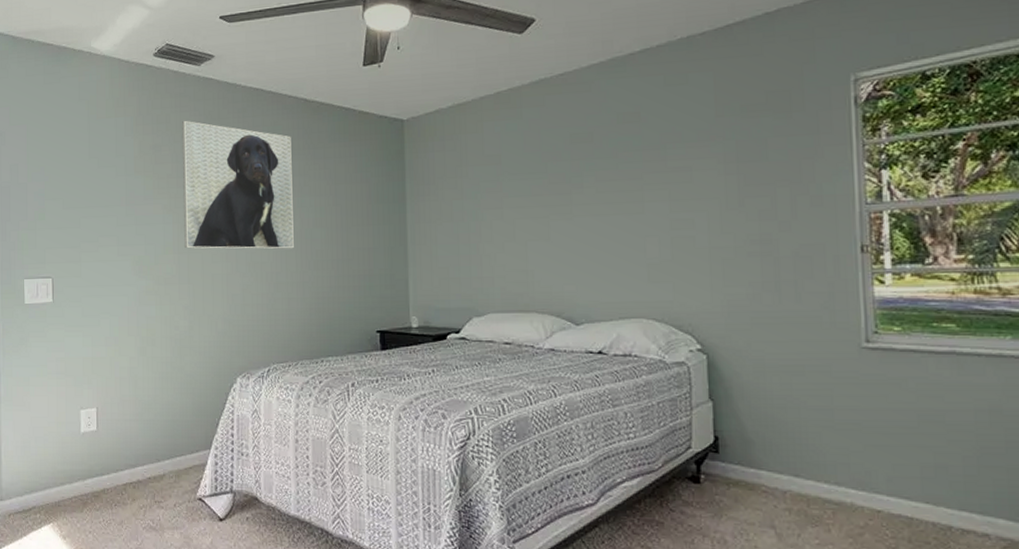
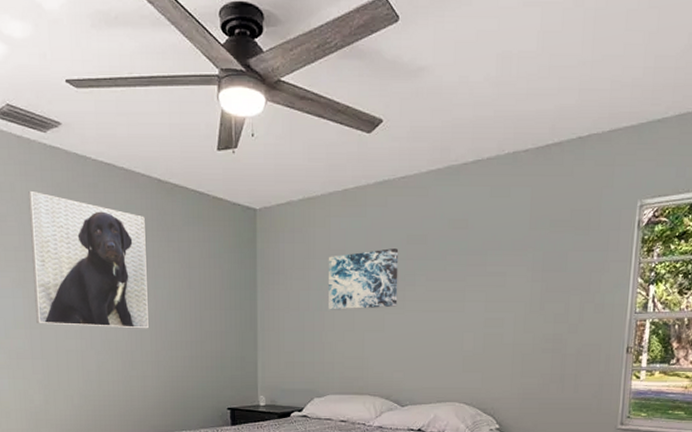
wall art: none [482,149,564,220] -> present [328,248,399,310]

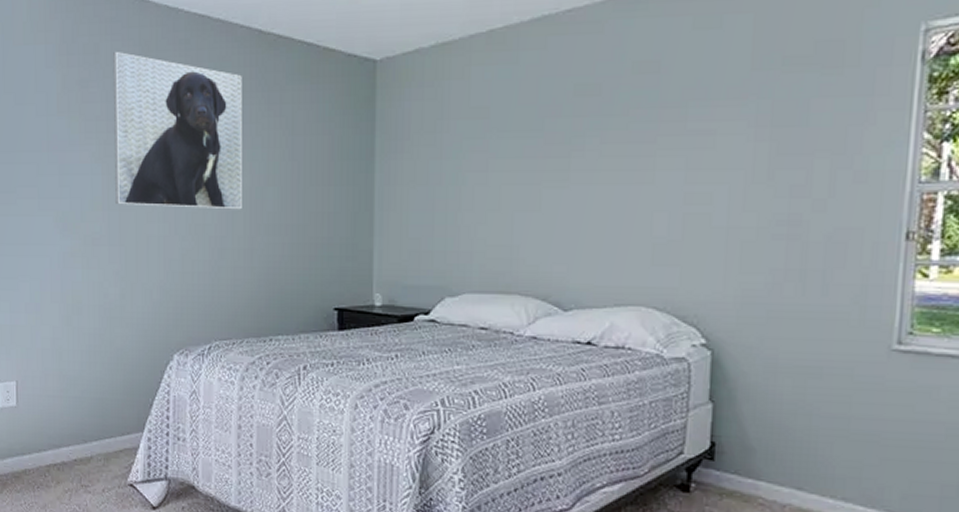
wall art: present [328,248,399,310] -> none [466,103,562,184]

